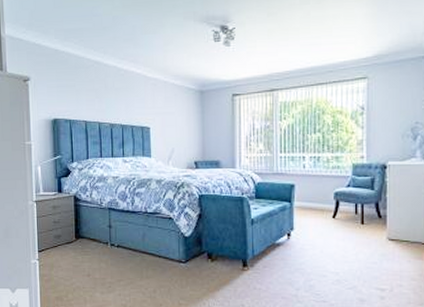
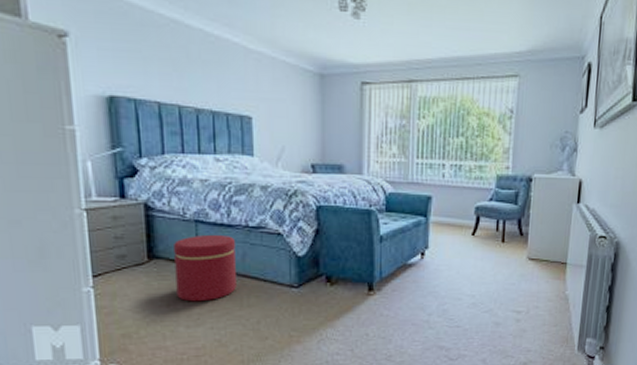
ottoman: none [93,219,138,273] -> present [174,234,236,302]

